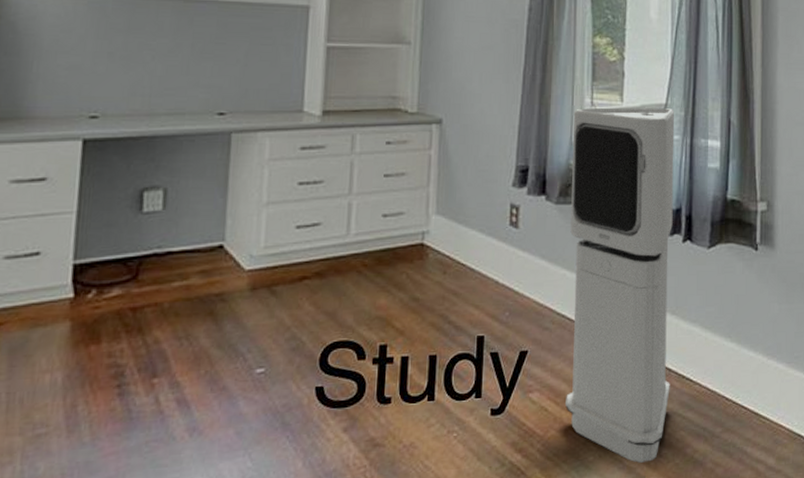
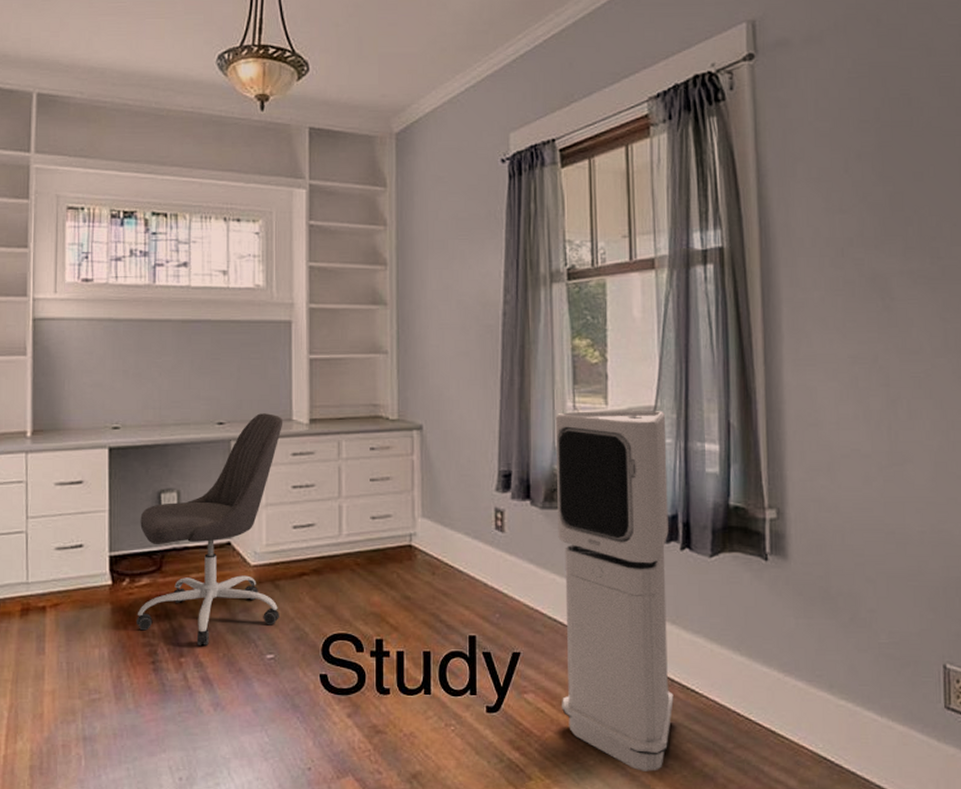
office chair: none [101,104,293,363] -> present [137,413,283,646]

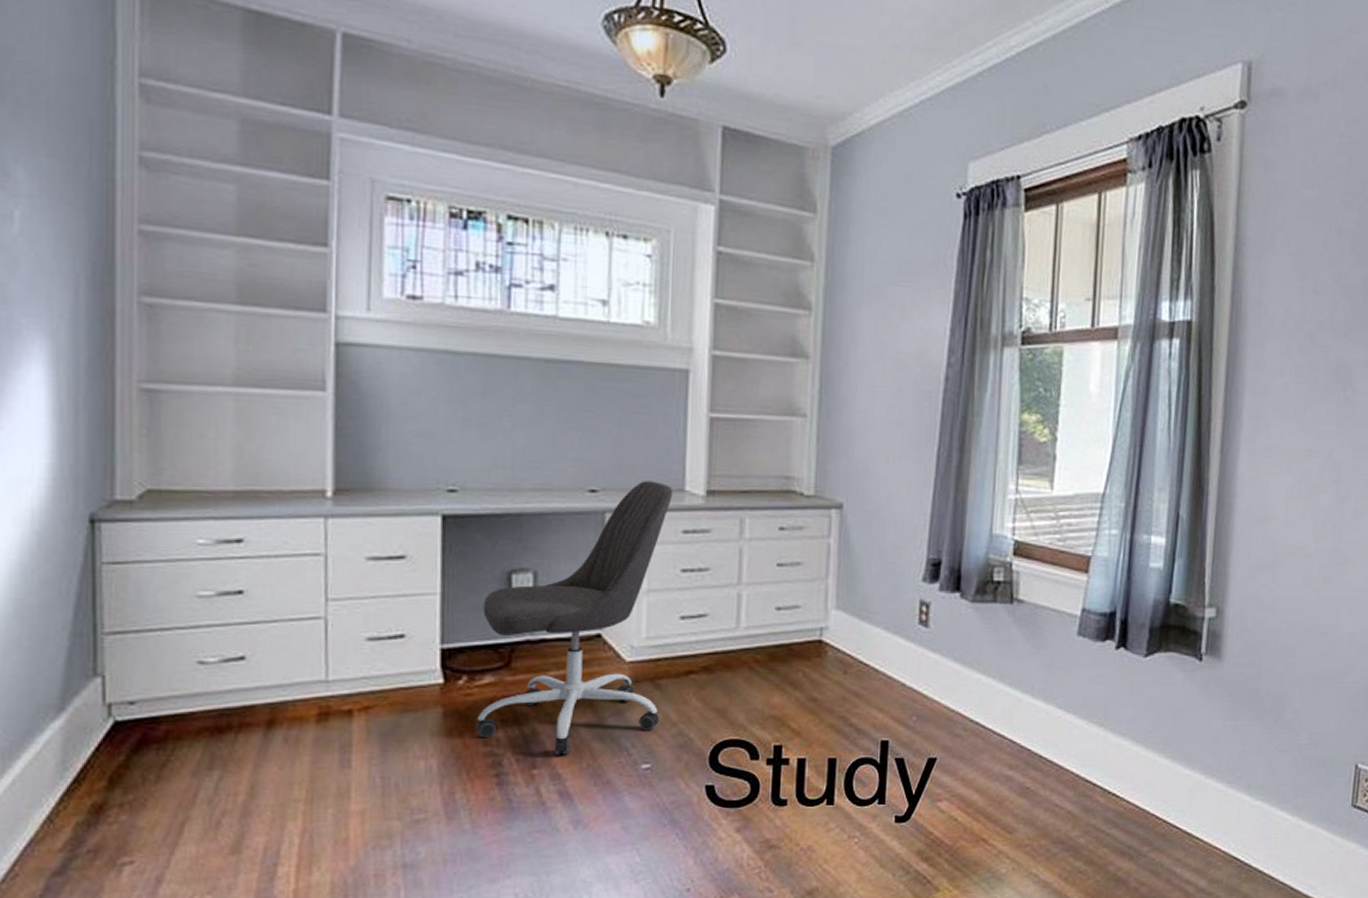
air purifier: present [555,411,674,771] -> none [977,495,1113,878]

